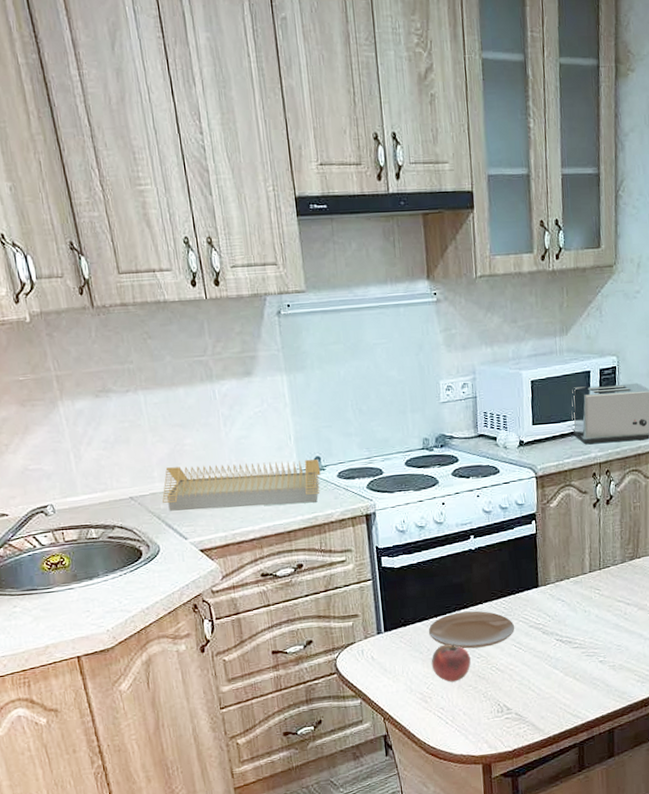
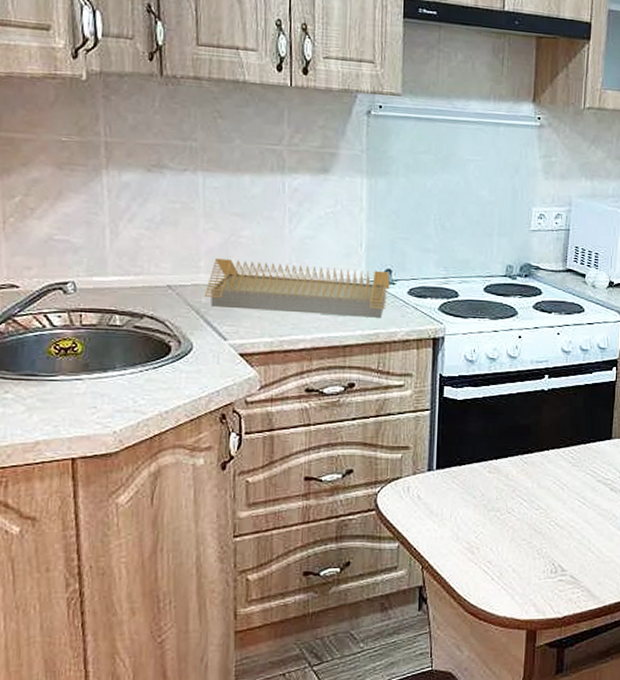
plate: present [428,611,515,649] -> none [485,457,581,498]
fruit: present [431,643,471,682] -> none [484,490,528,533]

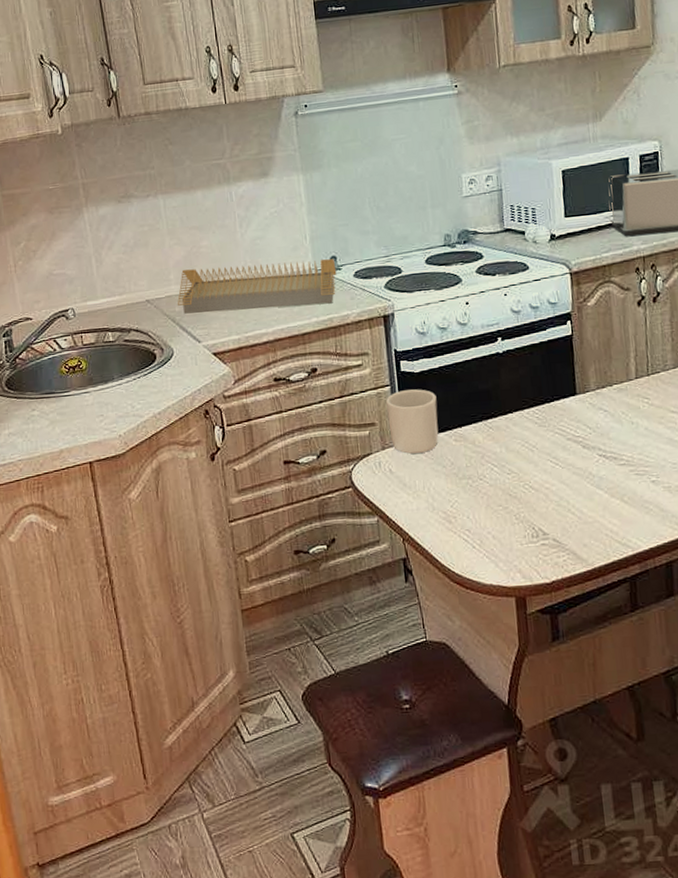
mug: none [423,416,476,482] -> present [386,389,439,454]

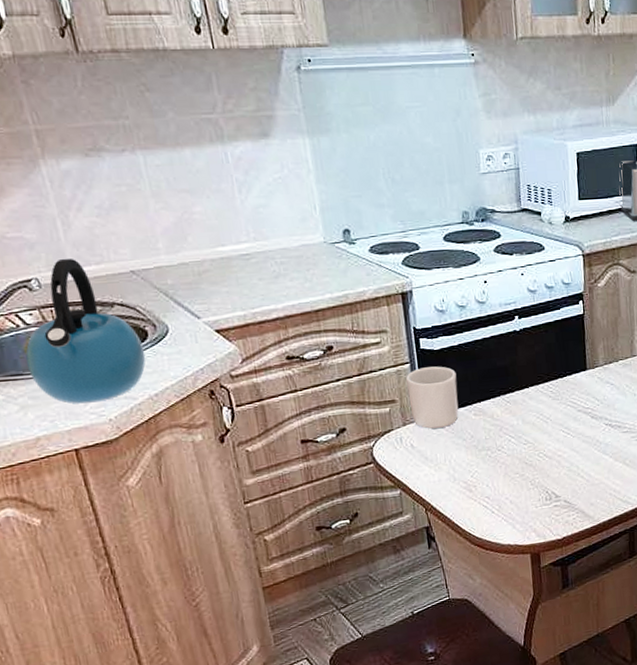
kettle: none [58,291,153,420] -> present [25,259,146,404]
dish rack: present [177,259,337,314] -> none [169,232,351,287]

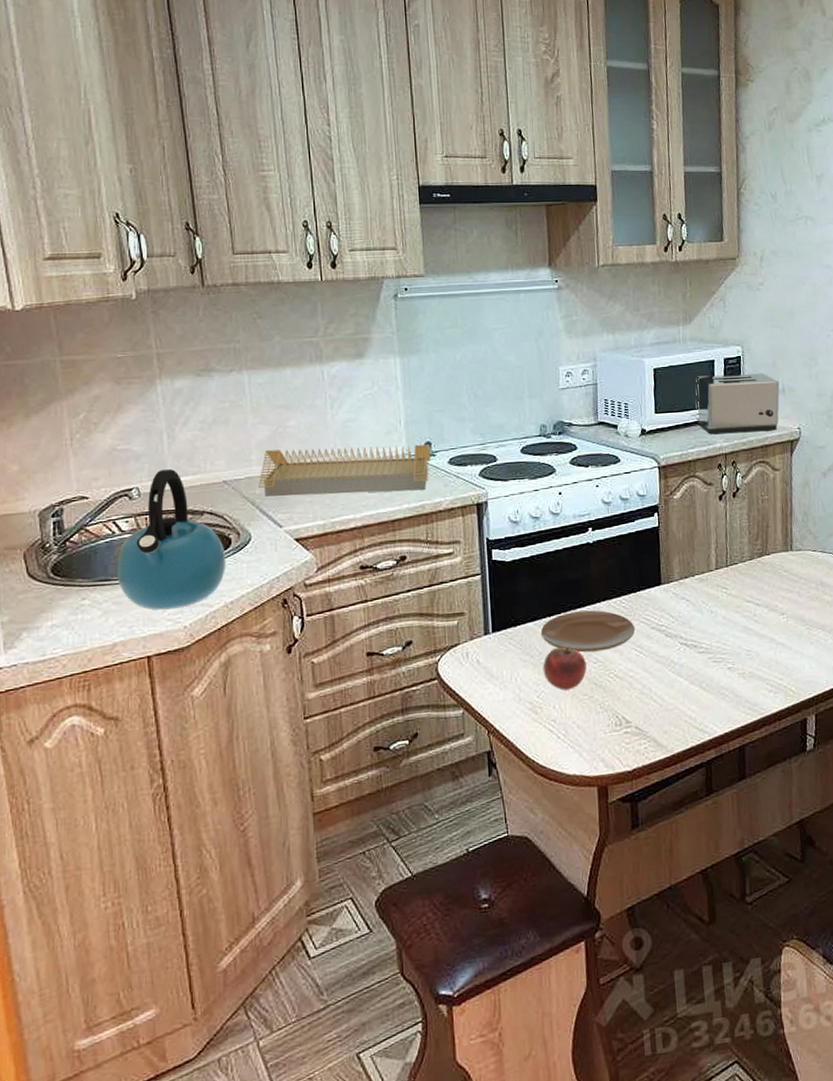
dish rack: none [169,232,351,287] -> present [259,445,431,497]
mug: present [406,366,459,429] -> none [476,578,528,644]
plate: none [471,395,563,435] -> present [540,610,636,653]
fruit: none [475,429,517,470] -> present [542,646,587,690]

